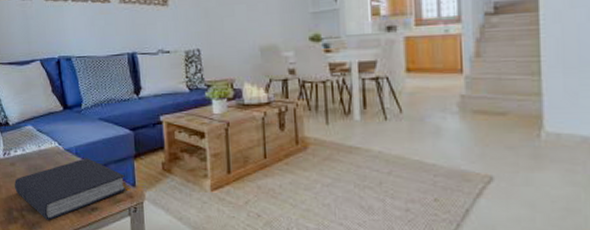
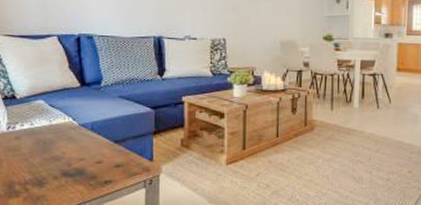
book: present [14,158,126,220] -> none [19,133,143,193]

